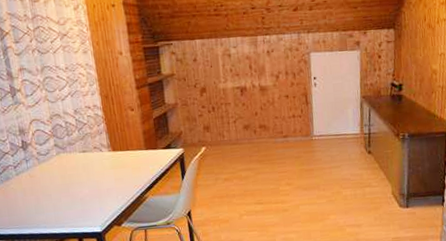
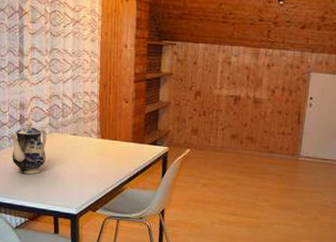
teapot: none [15,145,58,202] -> present [10,121,47,175]

